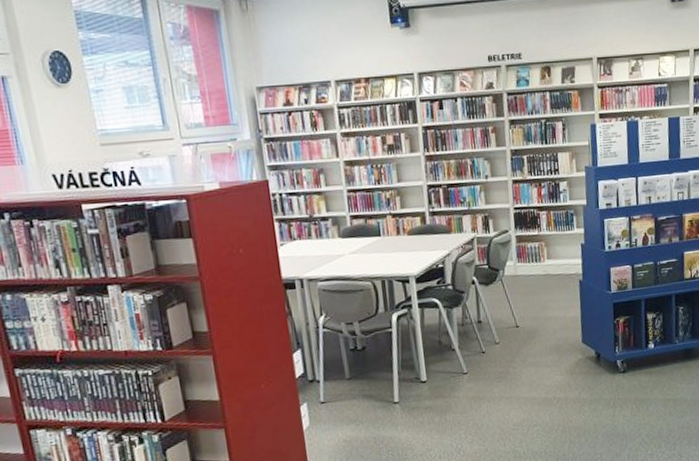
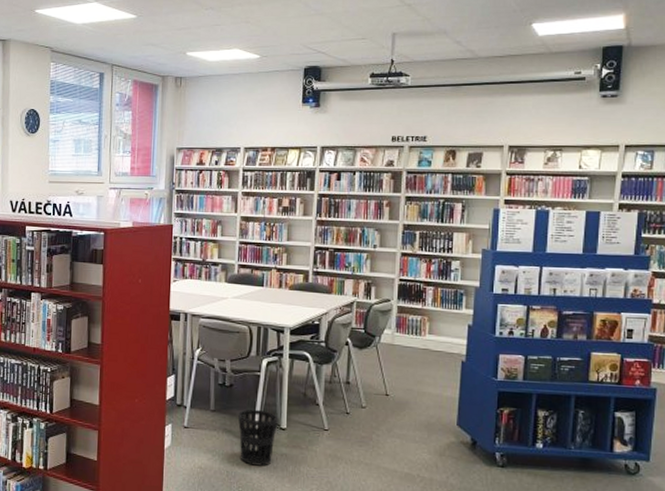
wastebasket: none [375,367,418,426] -> present [237,409,279,466]

